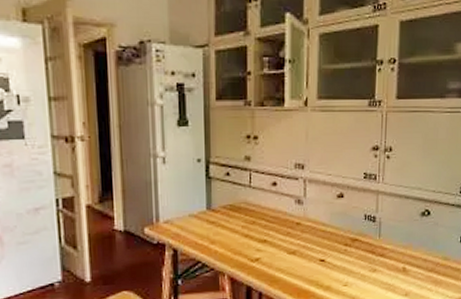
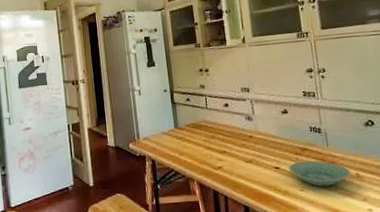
bowl: none [335,252,398,281] -> present [288,160,351,186]

